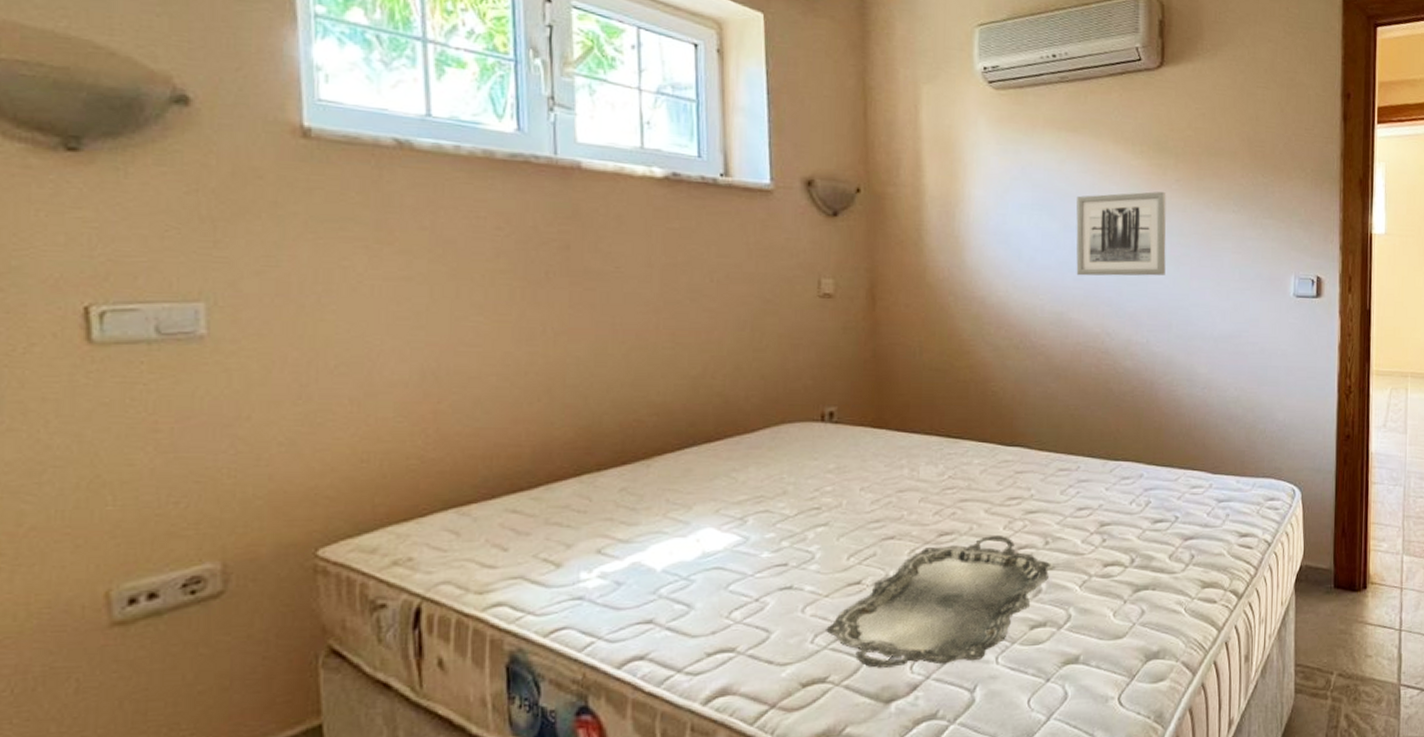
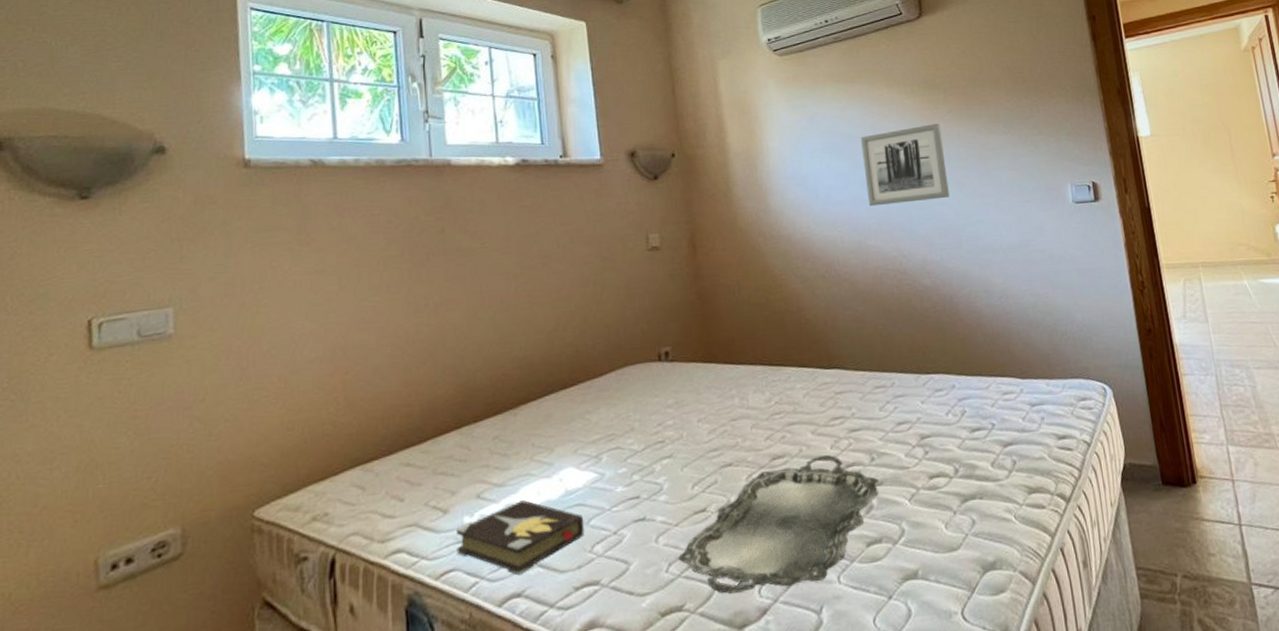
hardback book: none [570,559,722,638] -> present [456,500,585,576]

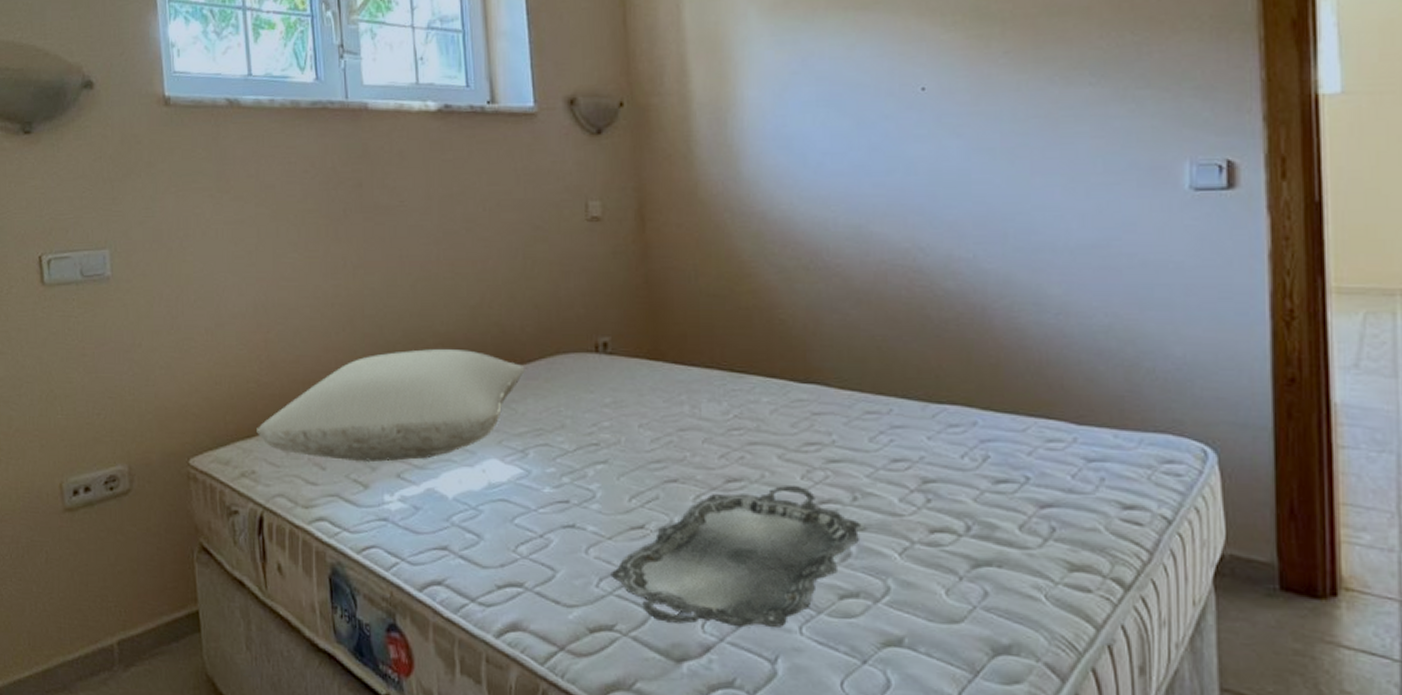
pillow: none [331,370,597,491] -> present [257,349,525,463]
hardback book: present [456,500,585,576] -> none [377,487,508,564]
wall art: present [861,123,950,207] -> none [872,68,995,181]

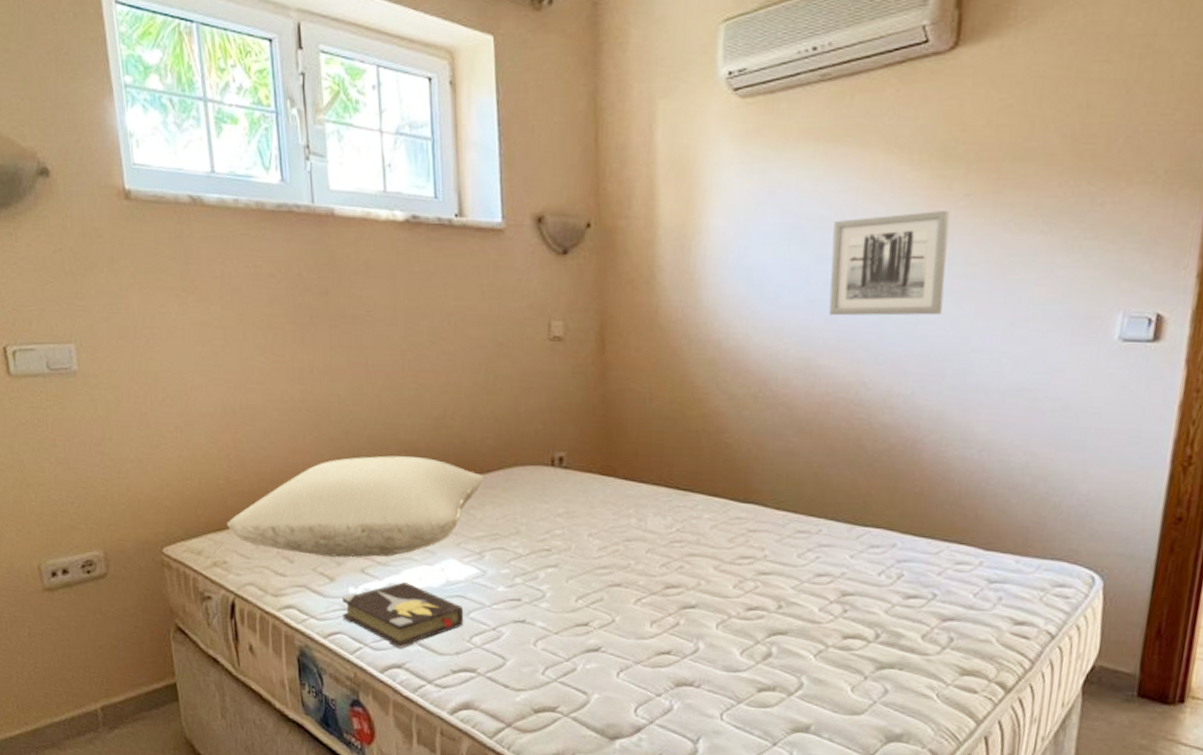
hardback book: none [377,487,508,564] -> present [342,582,464,650]
serving tray: present [610,485,862,628] -> none [555,593,784,714]
wall art: none [872,68,995,181] -> present [828,209,951,316]

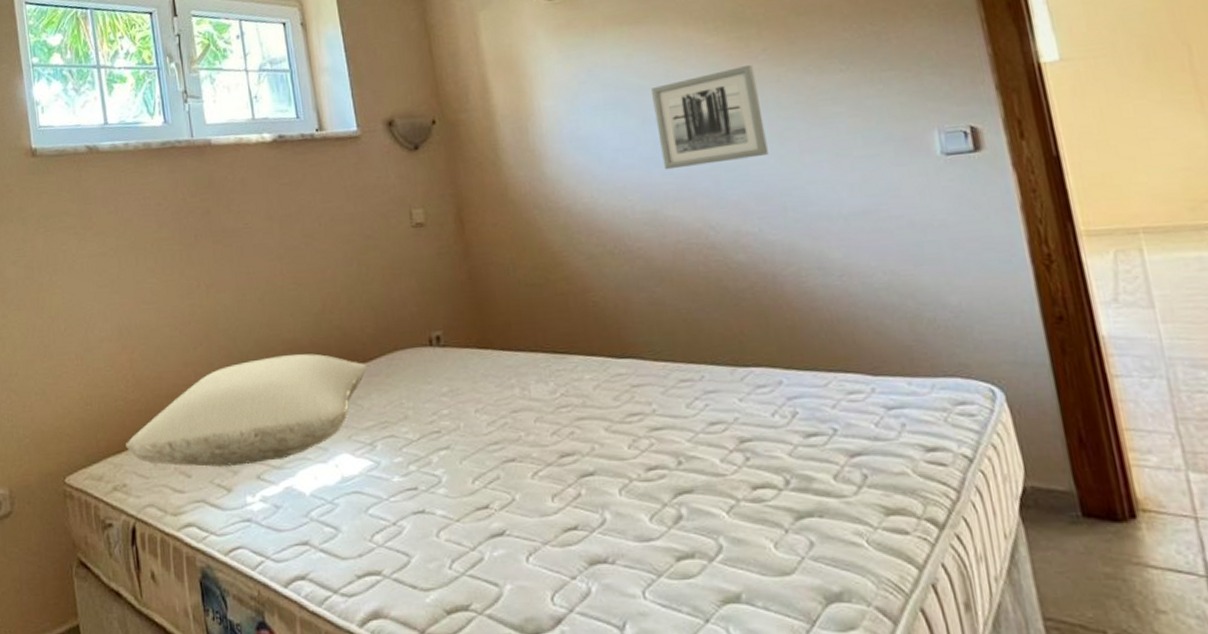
hardback book: present [342,582,464,650] -> none [240,484,364,559]

